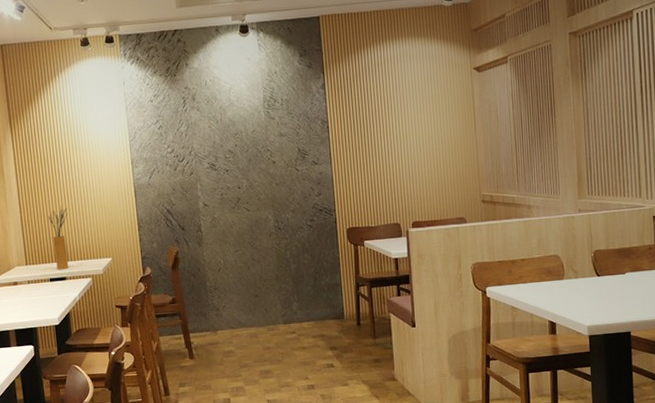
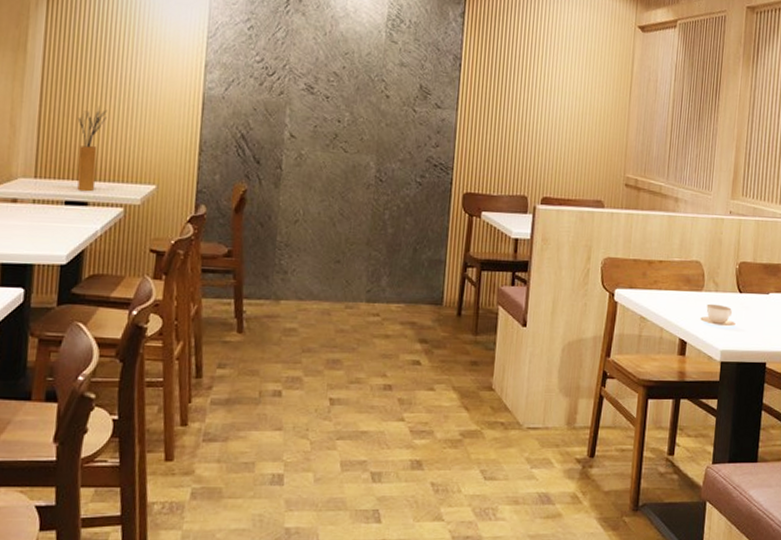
teacup: none [565,288,598,307] -> present [700,303,736,327]

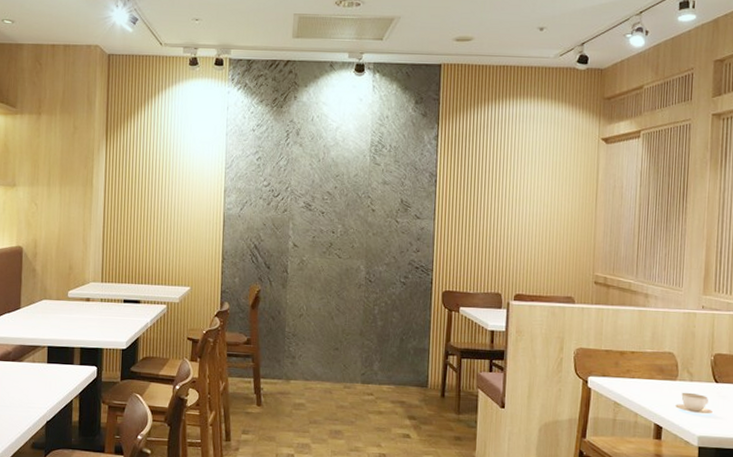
vase: present [77,107,107,192] -> none [130,227,152,293]

